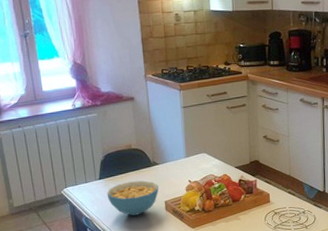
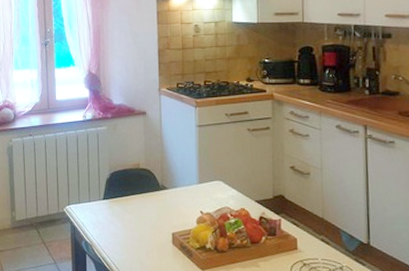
cereal bowl: present [106,180,159,216] -> none [110,205,167,246]

